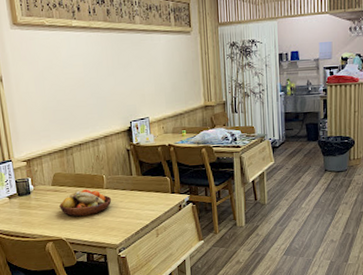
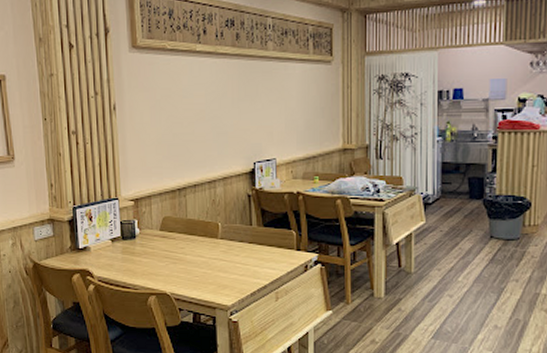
fruit bowl: present [59,189,112,217] -> none [167,238,226,269]

